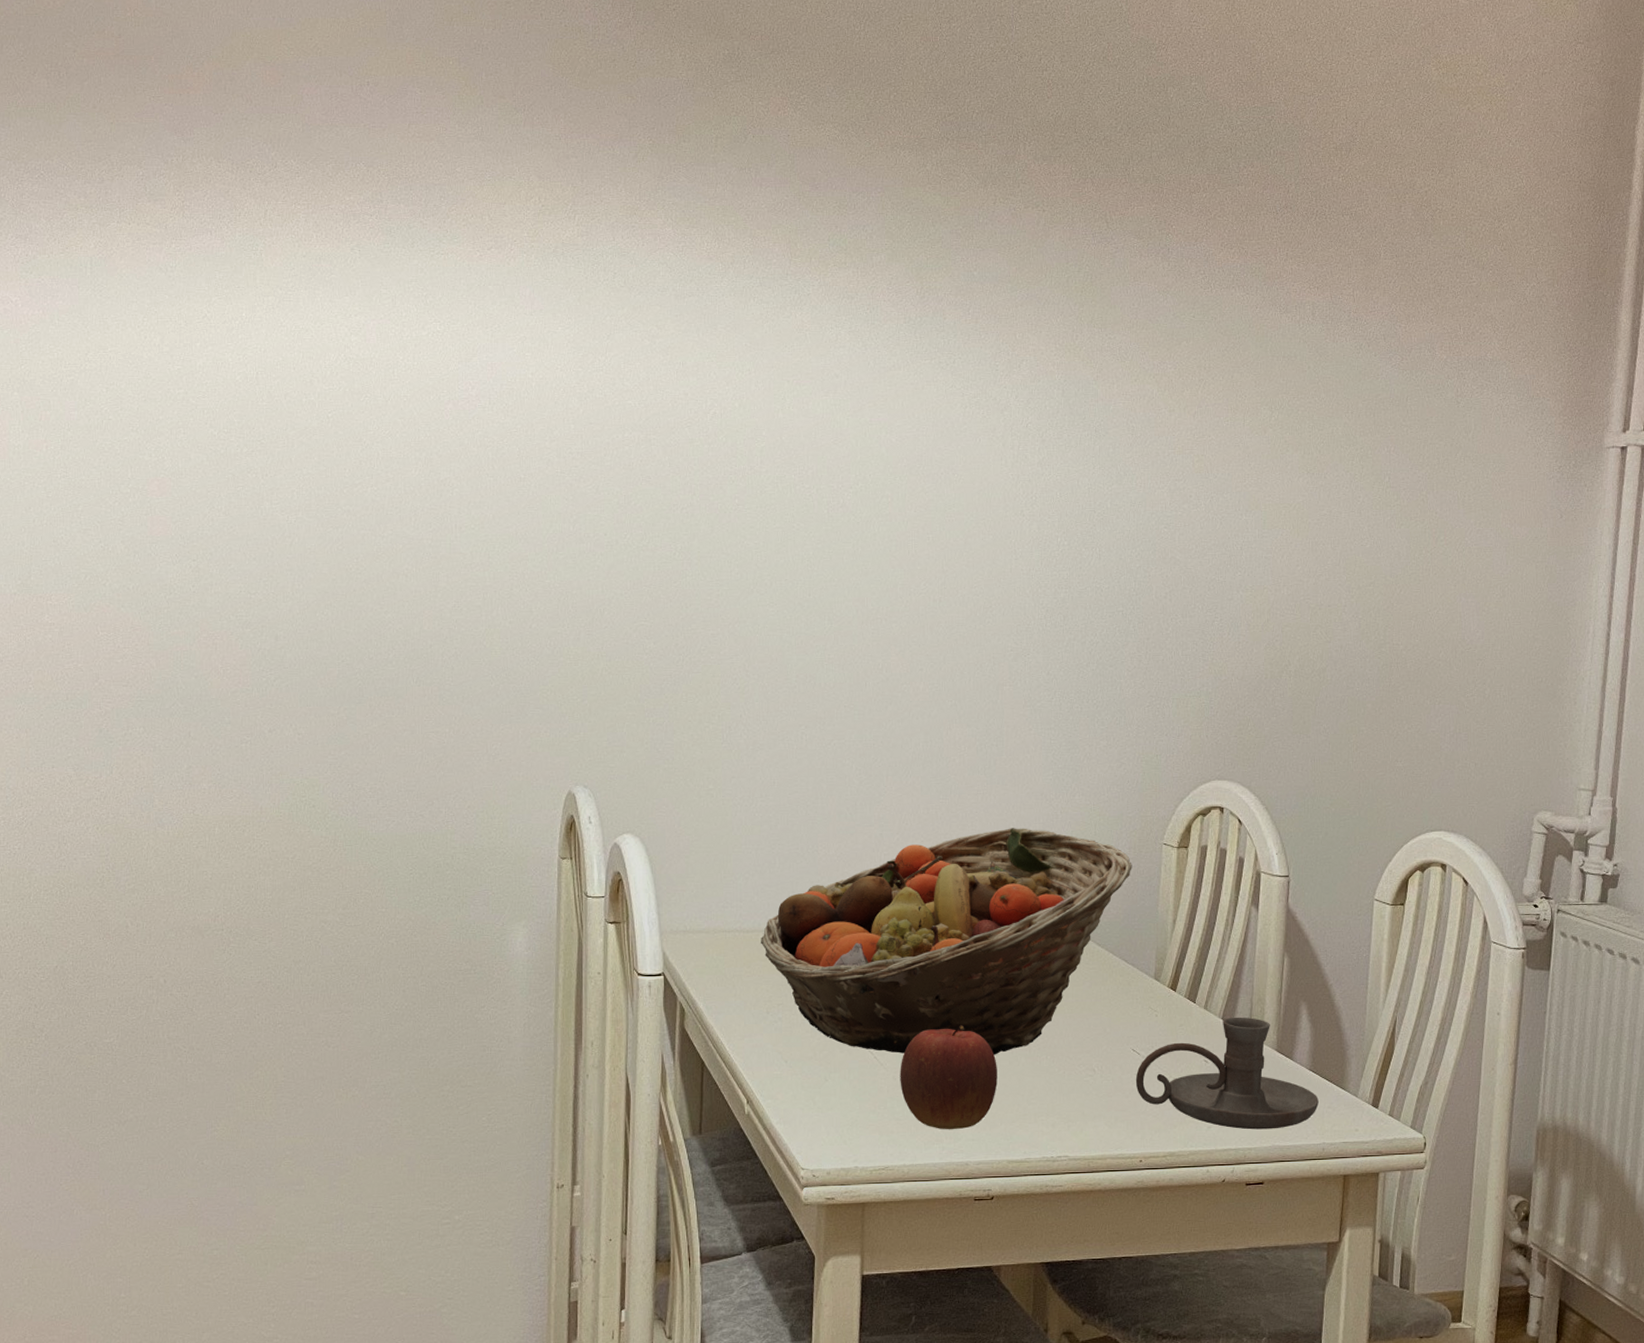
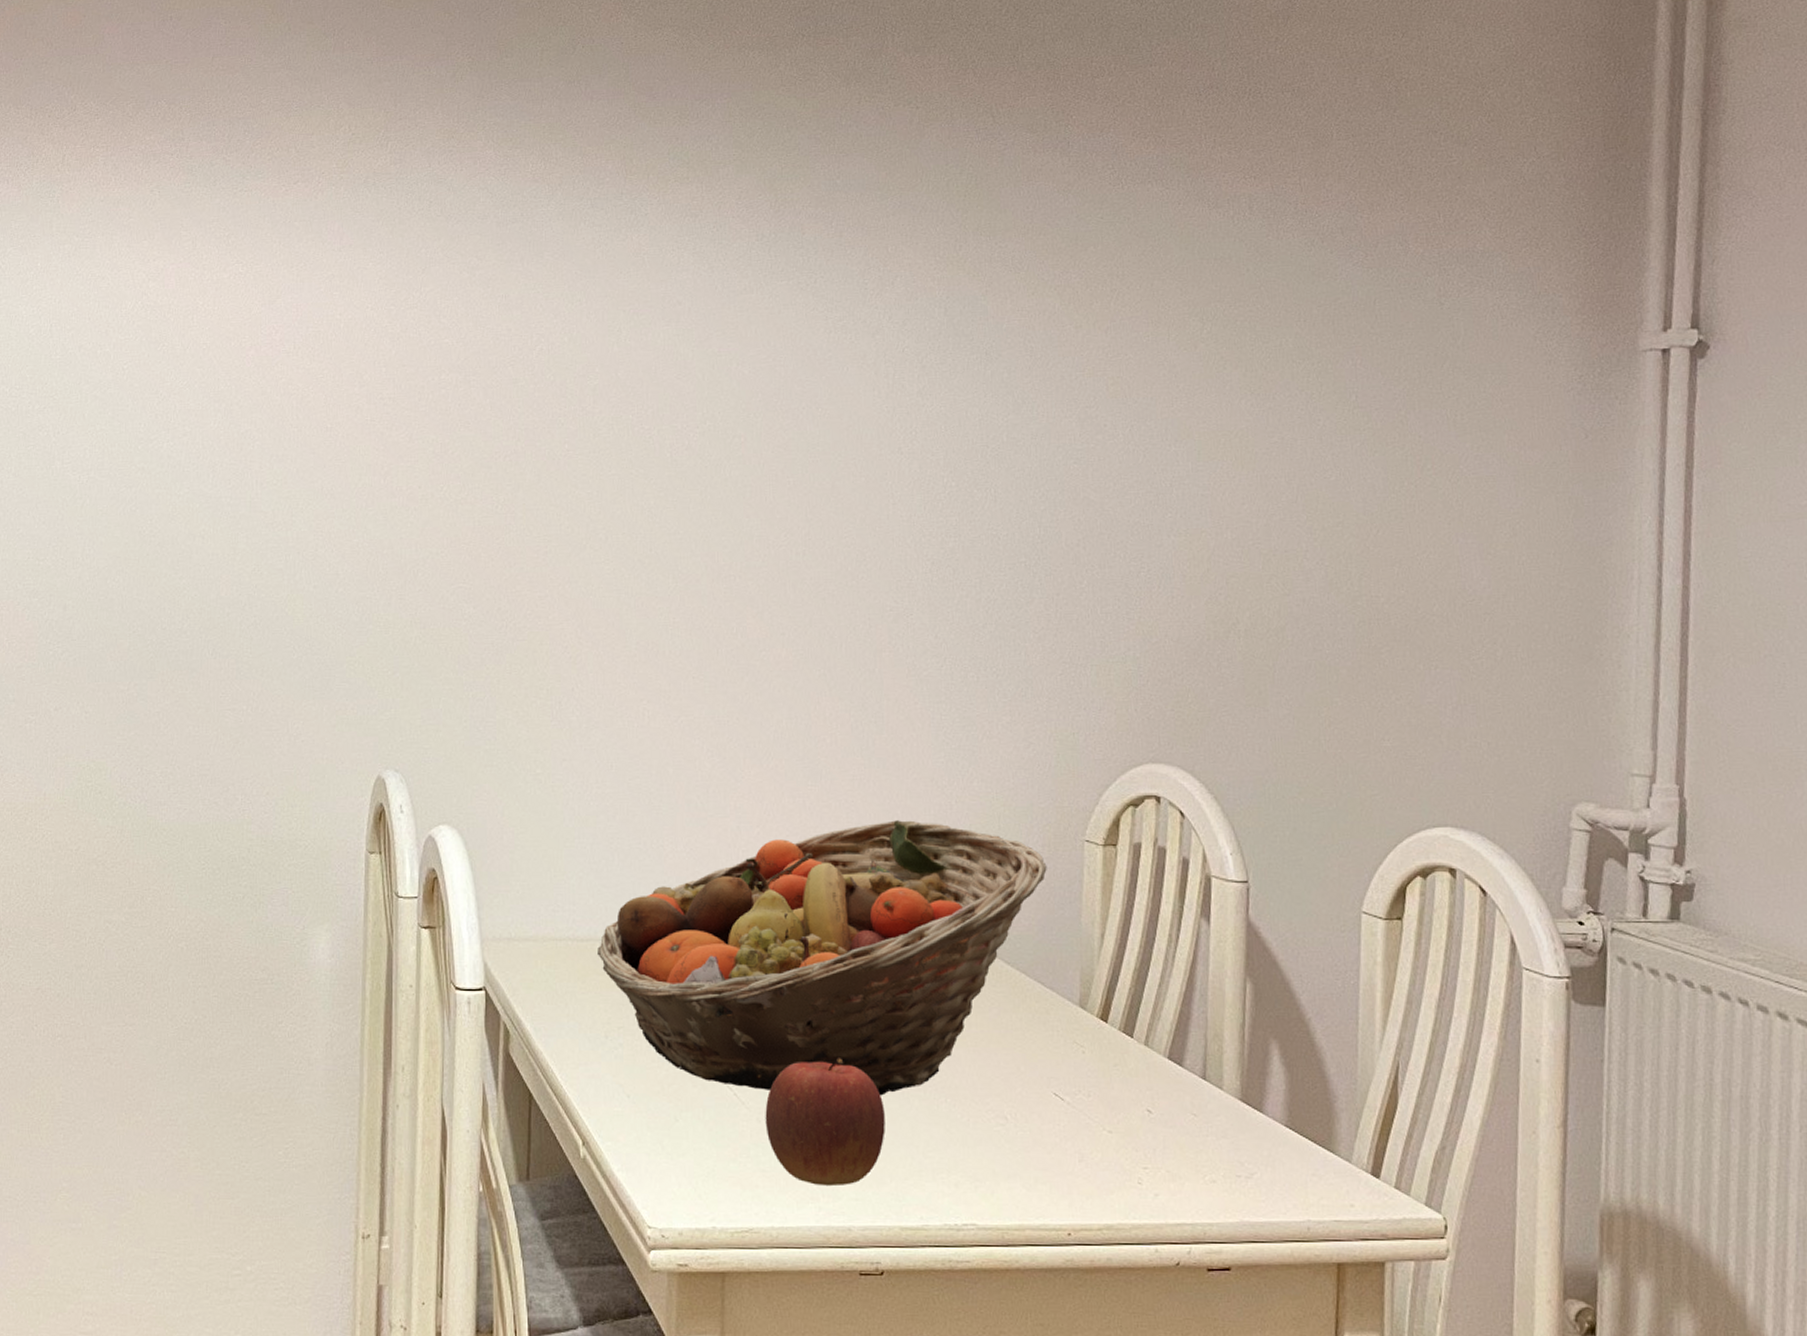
candle holder: present [1135,1017,1319,1130] -> none [1059,1056,1300,1201]

